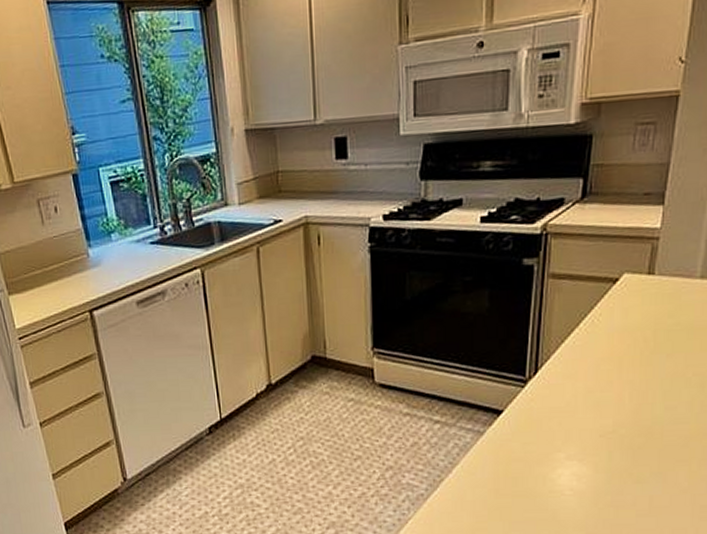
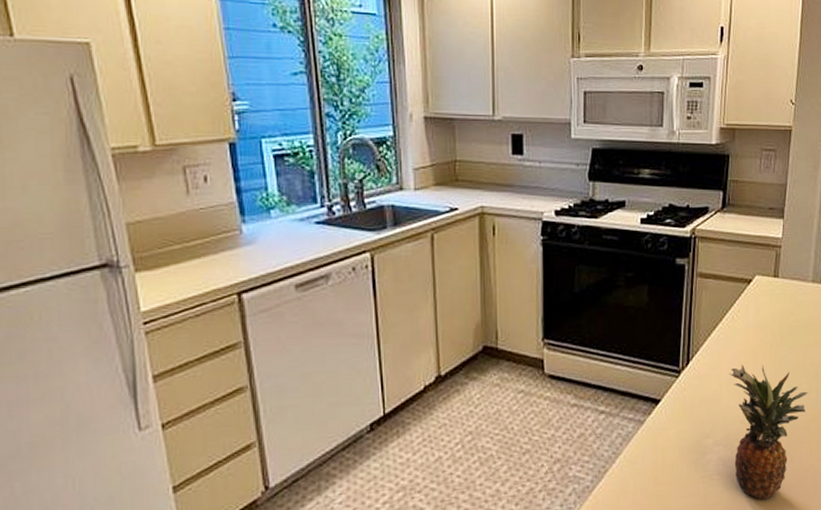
fruit: none [586,373,689,519] -> present [728,364,808,500]

